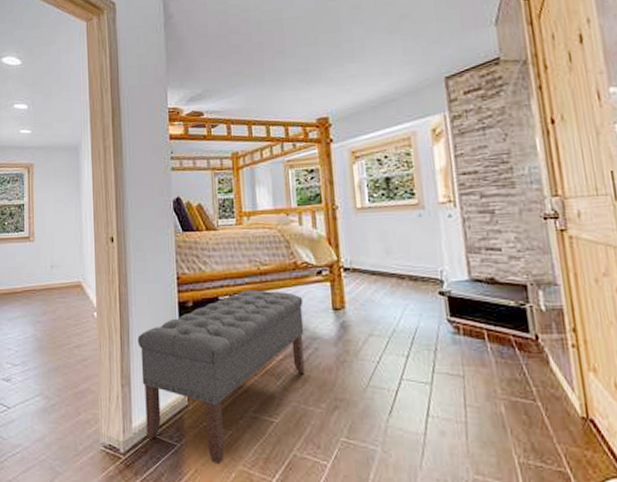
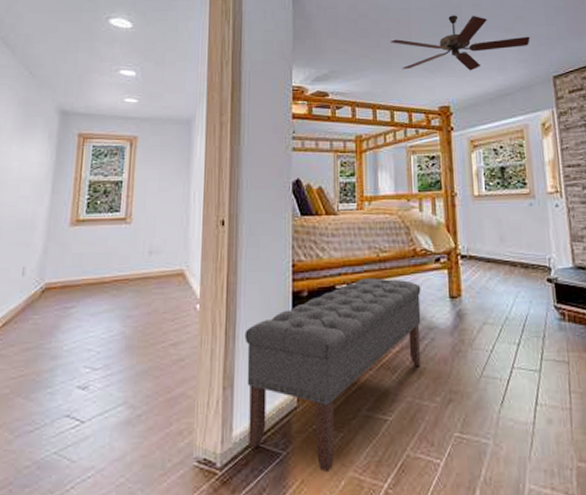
ceiling fan: none [263,19,418,83] -> present [390,15,530,71]

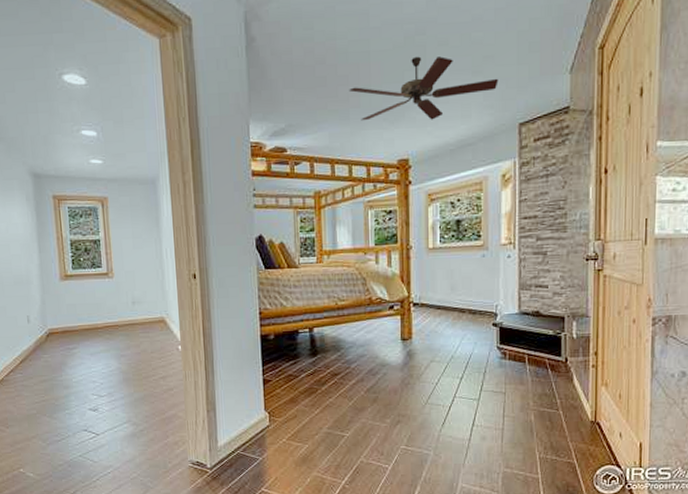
bench: present [245,278,422,473] -> none [222,323,376,473]

